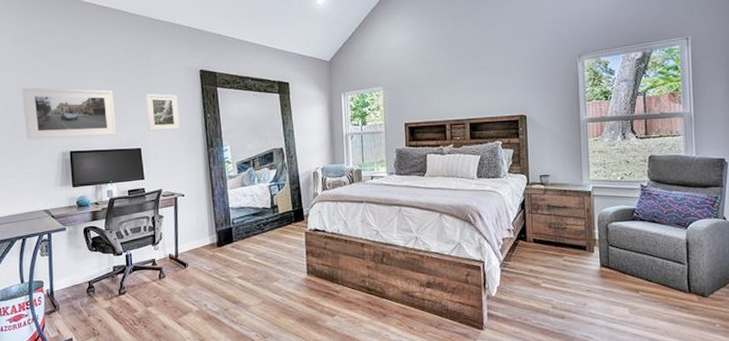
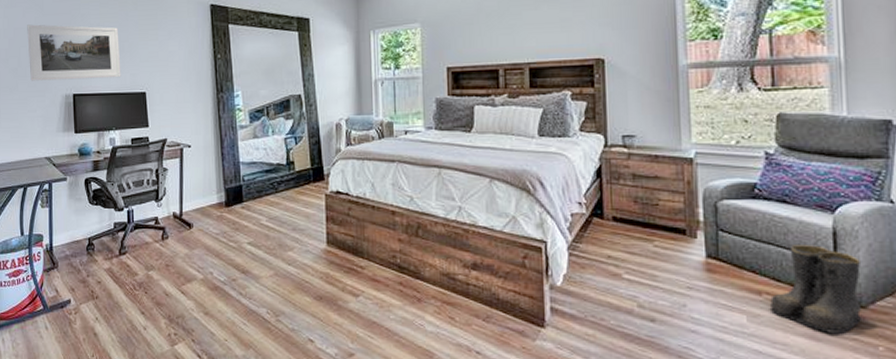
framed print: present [146,94,180,131] -> none [152,31,188,73]
boots: none [644,253,707,317] -> present [769,245,865,334]

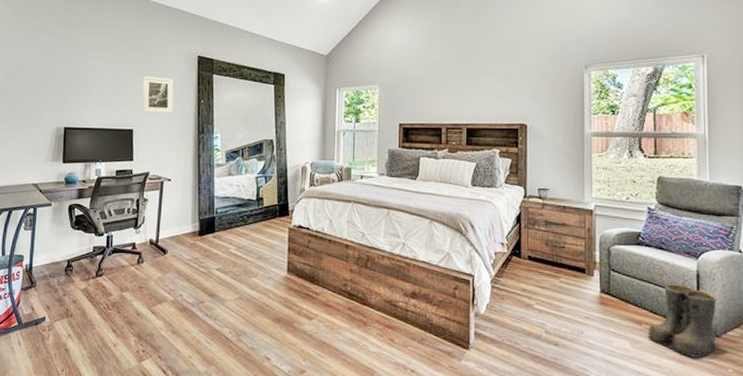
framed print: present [27,24,121,81] -> none [24,62,112,115]
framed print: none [152,31,188,73] -> present [142,76,174,113]

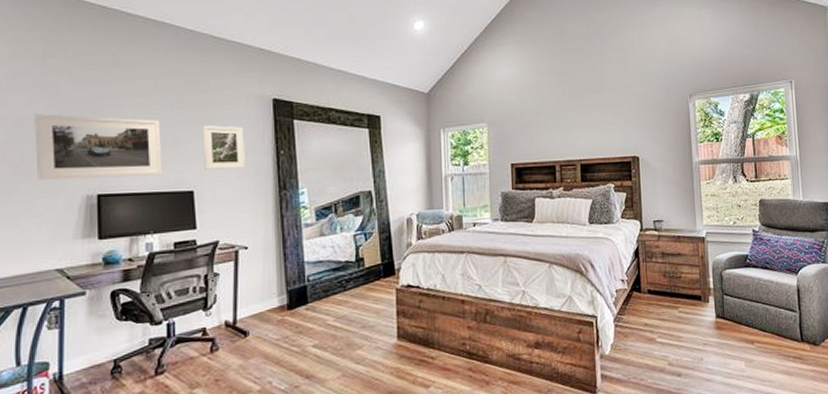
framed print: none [24,62,112,115] -> present [34,114,163,180]
boots: present [647,284,719,358] -> none [759,300,819,368]

